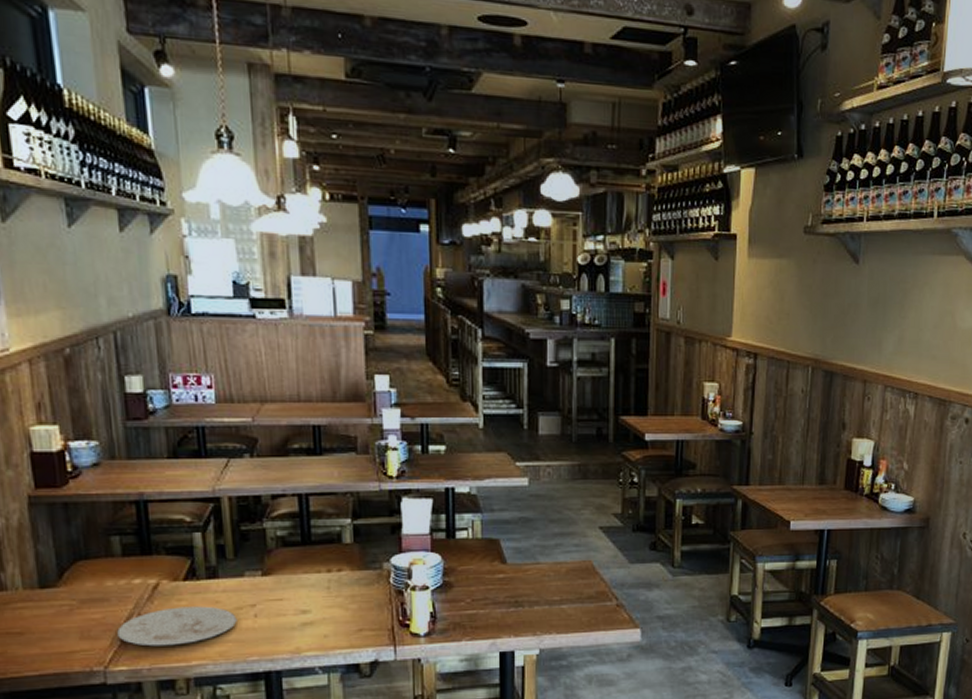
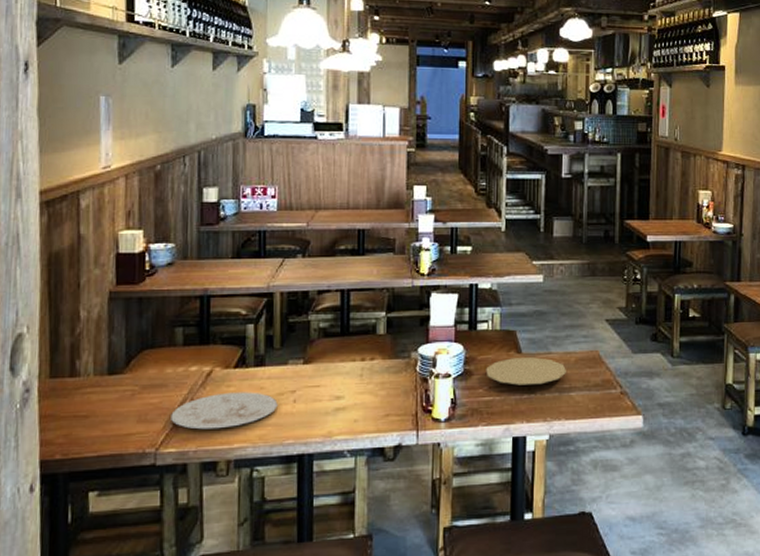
plate: none [467,568,556,598] -> present [486,357,566,385]

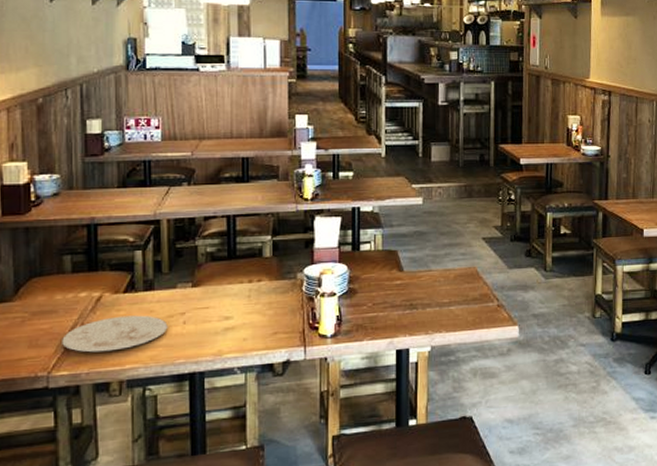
plate: present [486,357,566,385] -> none [369,275,446,302]

